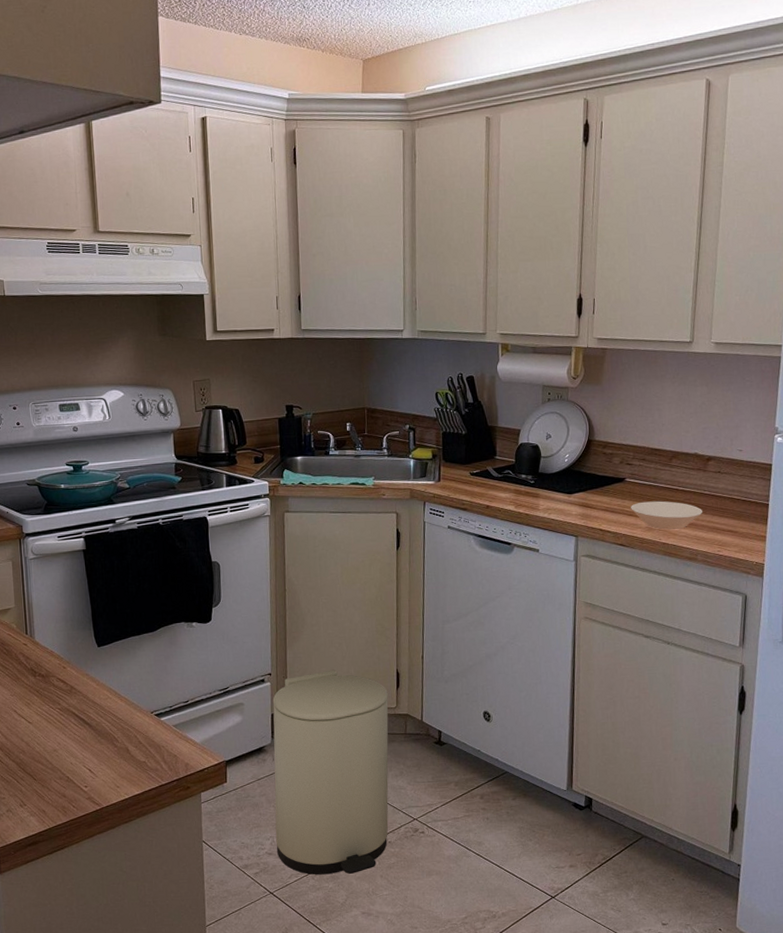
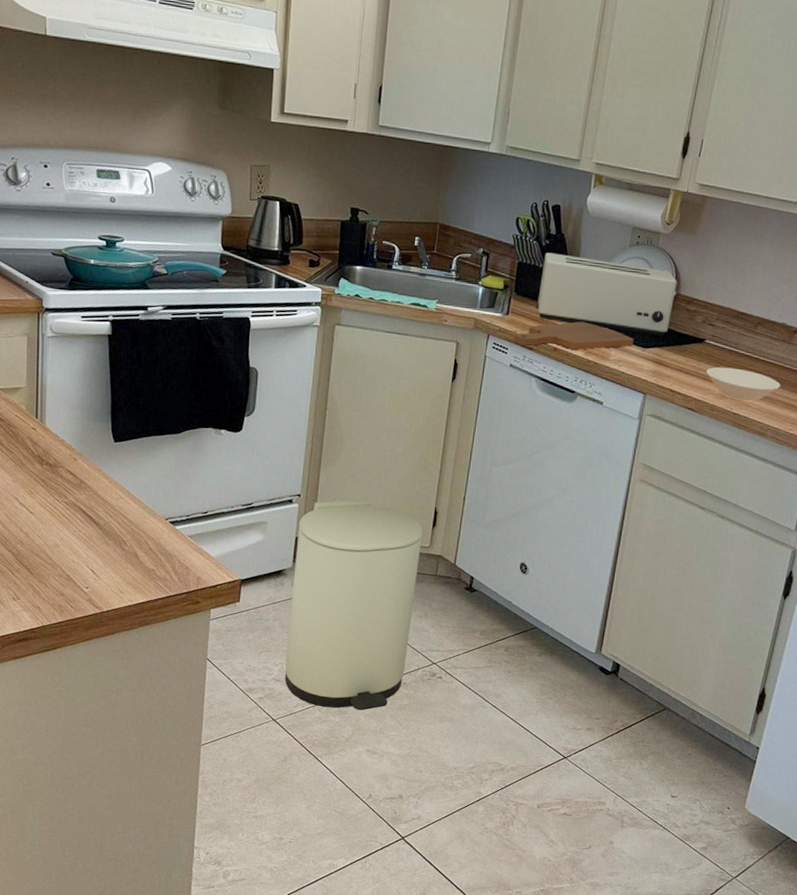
cutting board: none [448,477,559,507] -> present [513,321,634,350]
toaster: none [464,419,591,482] -> present [536,252,677,336]

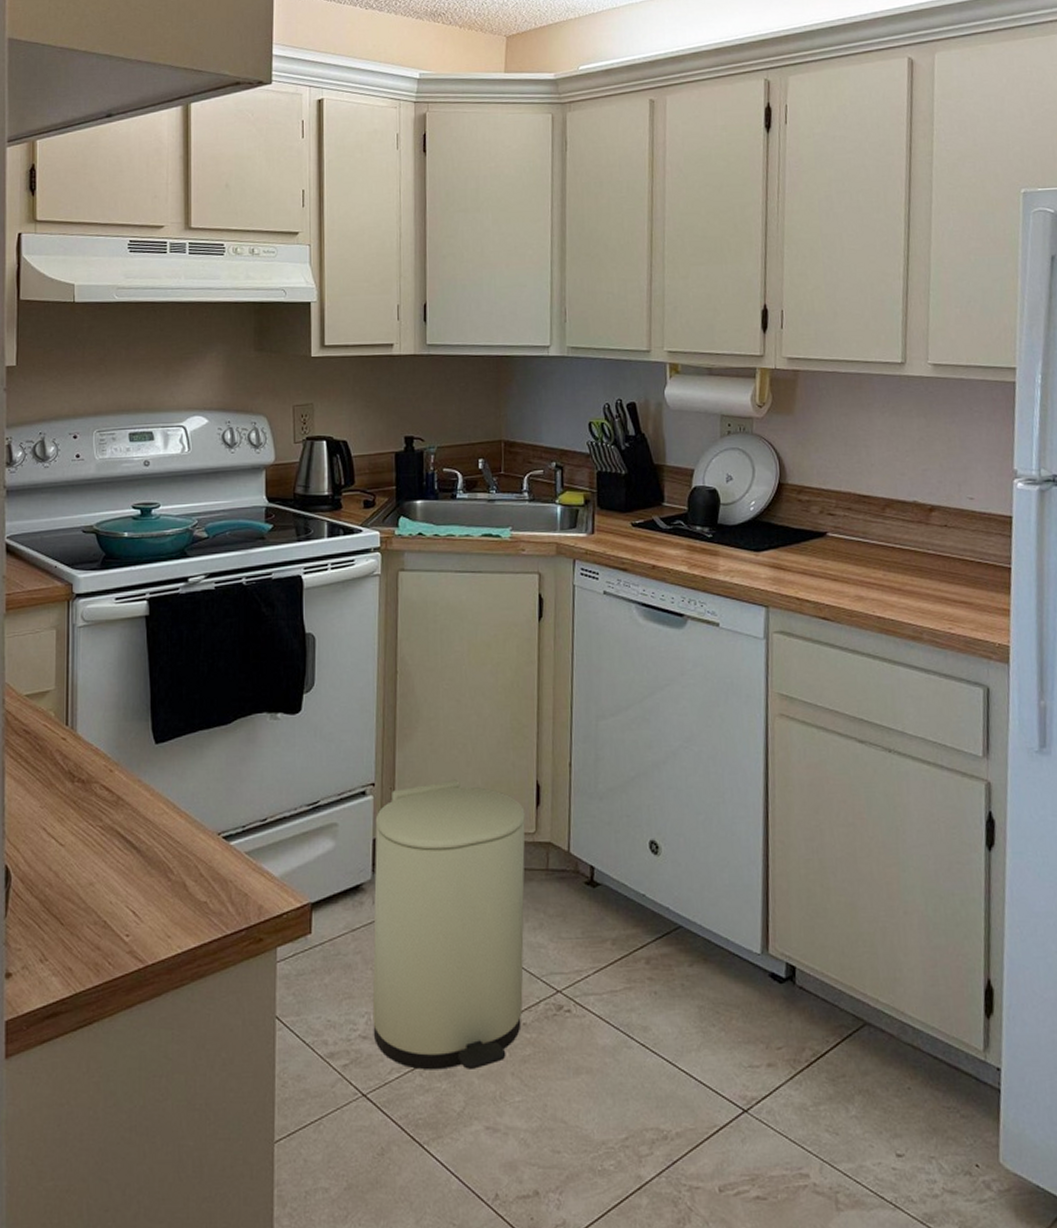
cutting board: present [513,321,634,350] -> none [603,529,743,567]
toaster: present [536,252,677,336] -> none [624,456,783,536]
dish: present [706,366,780,401] -> none [835,562,927,599]

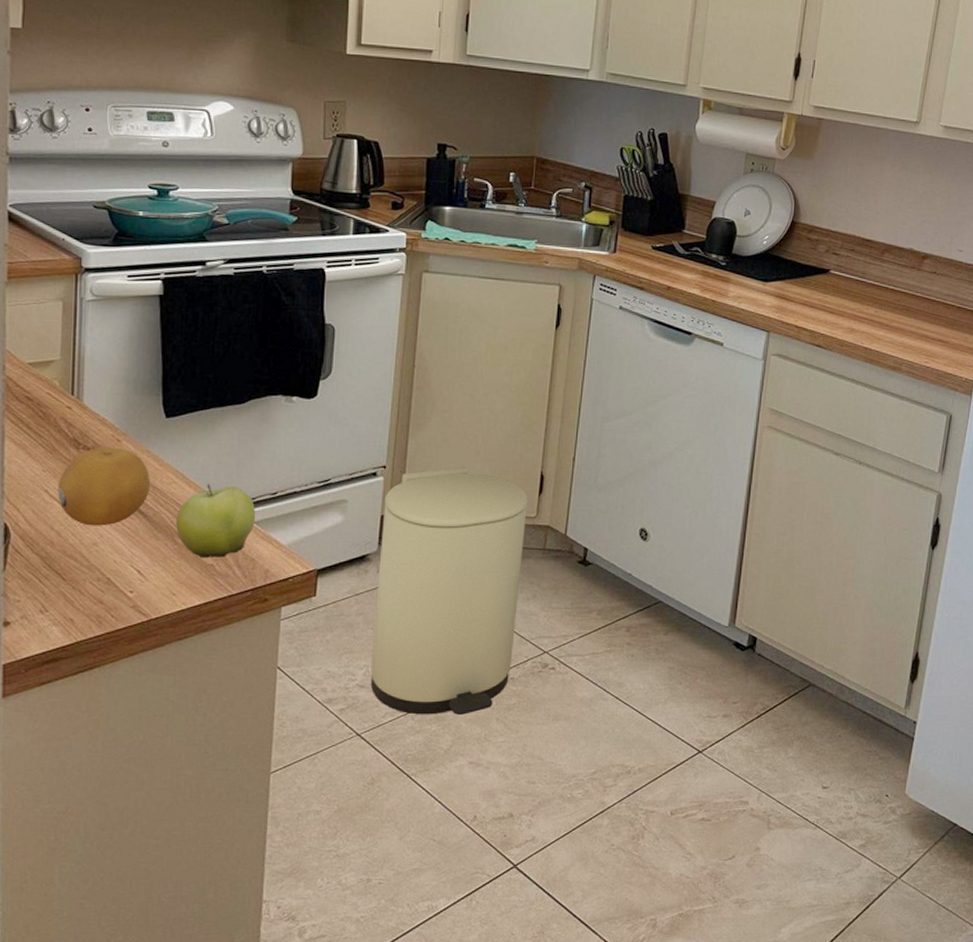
fruit: none [54,778,142,865] -> present [57,447,150,526]
fruit: none [169,812,247,894] -> present [176,484,256,558]

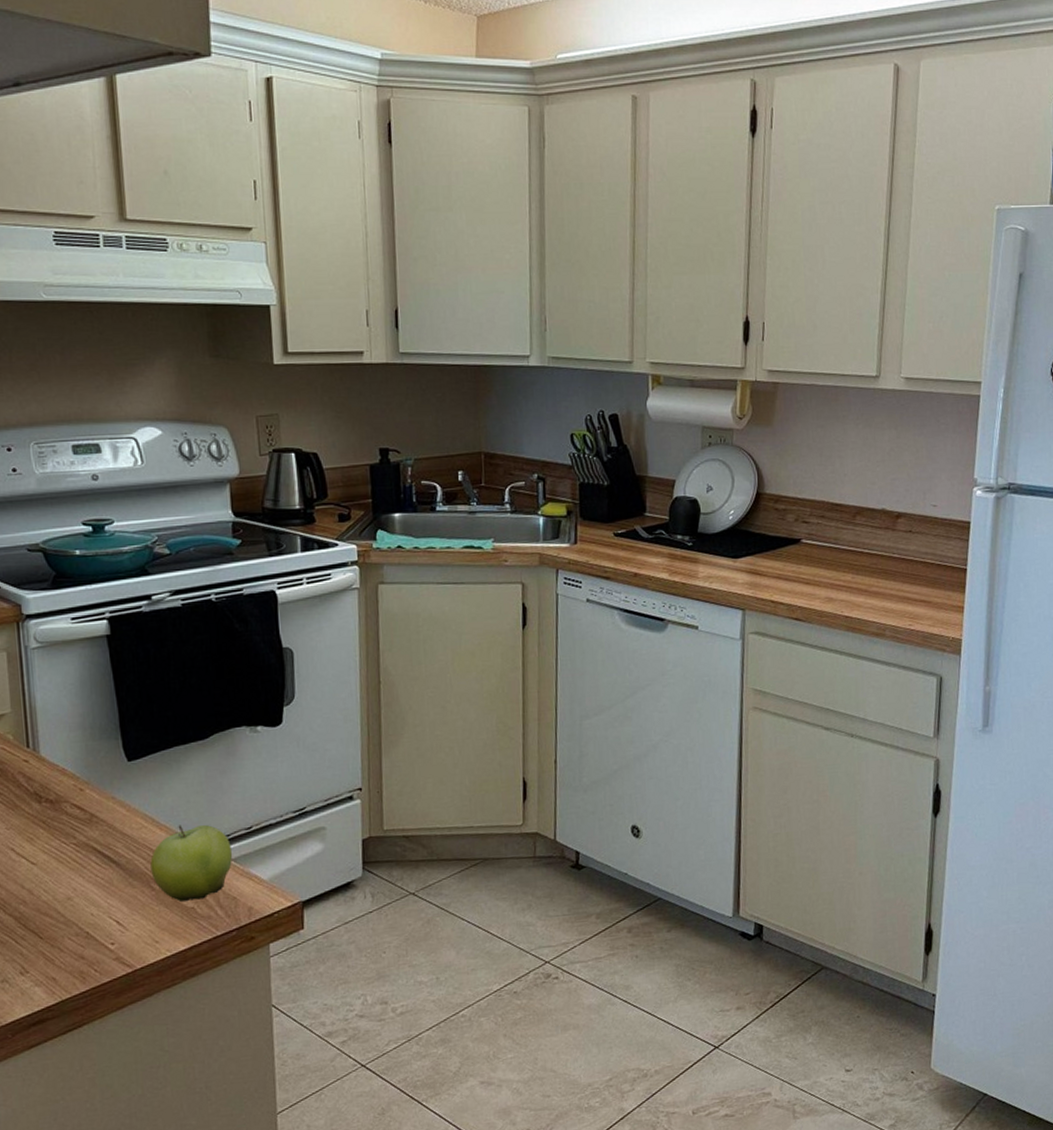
fruit: present [57,447,150,526] -> none [23,797,120,881]
pedal bin: present [370,466,529,715] -> none [364,780,514,1039]

